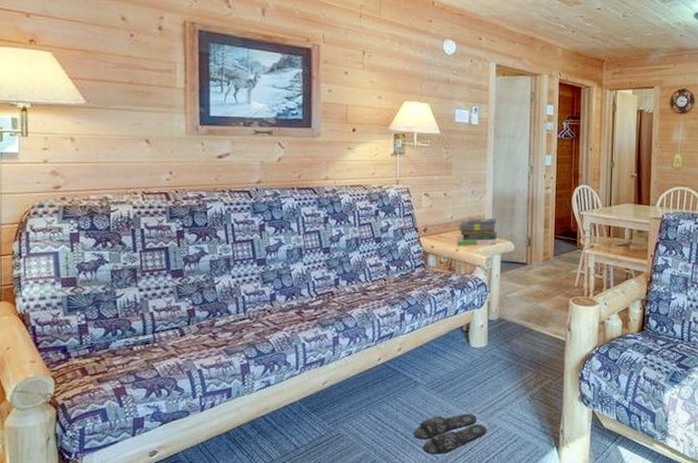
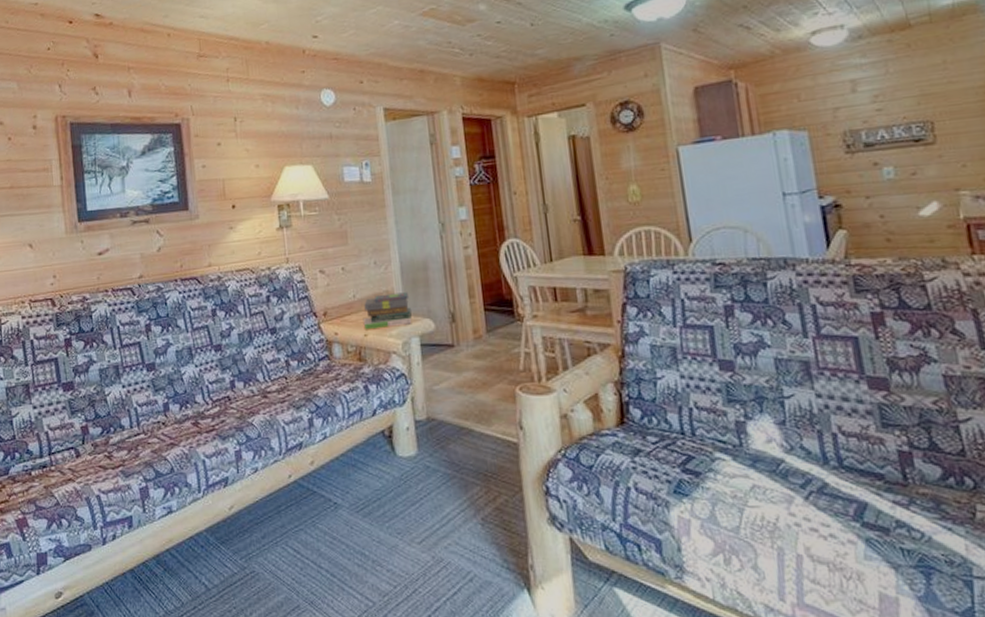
slippers: present [414,413,487,455] -> none [341,543,432,598]

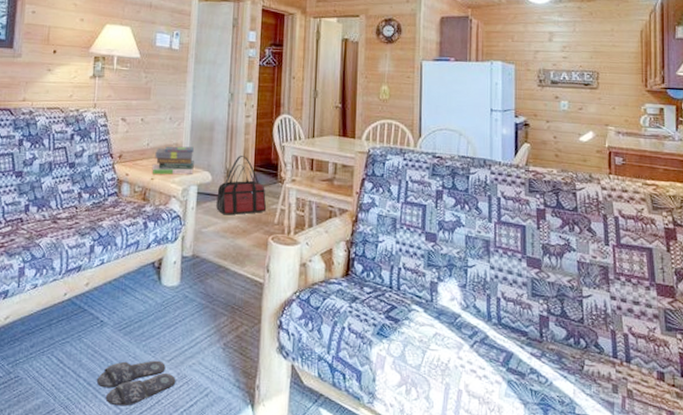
slippers: none [341,543,432,598] -> present [97,360,176,406]
duffel bag: none [444,293,508,367] -> present [216,155,267,215]

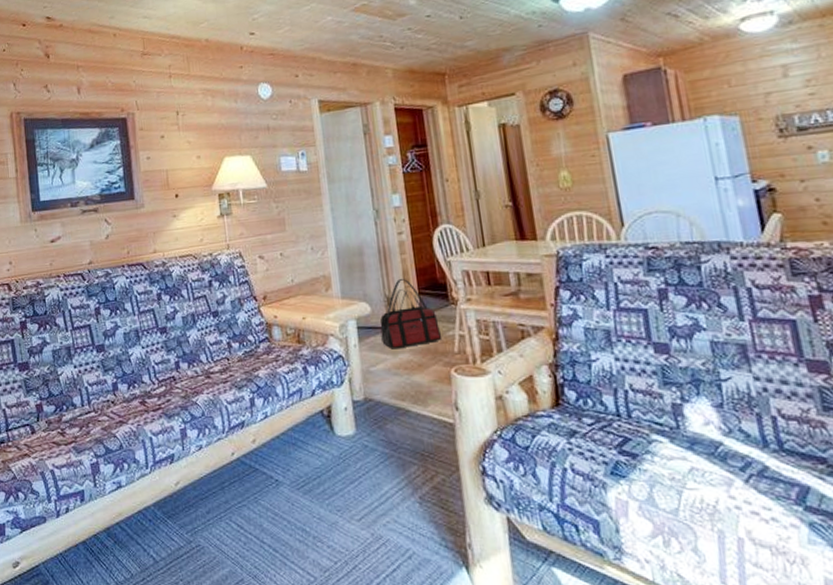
slippers: present [97,360,176,406] -> none [283,520,371,574]
books: present [152,146,194,175] -> none [301,277,349,313]

